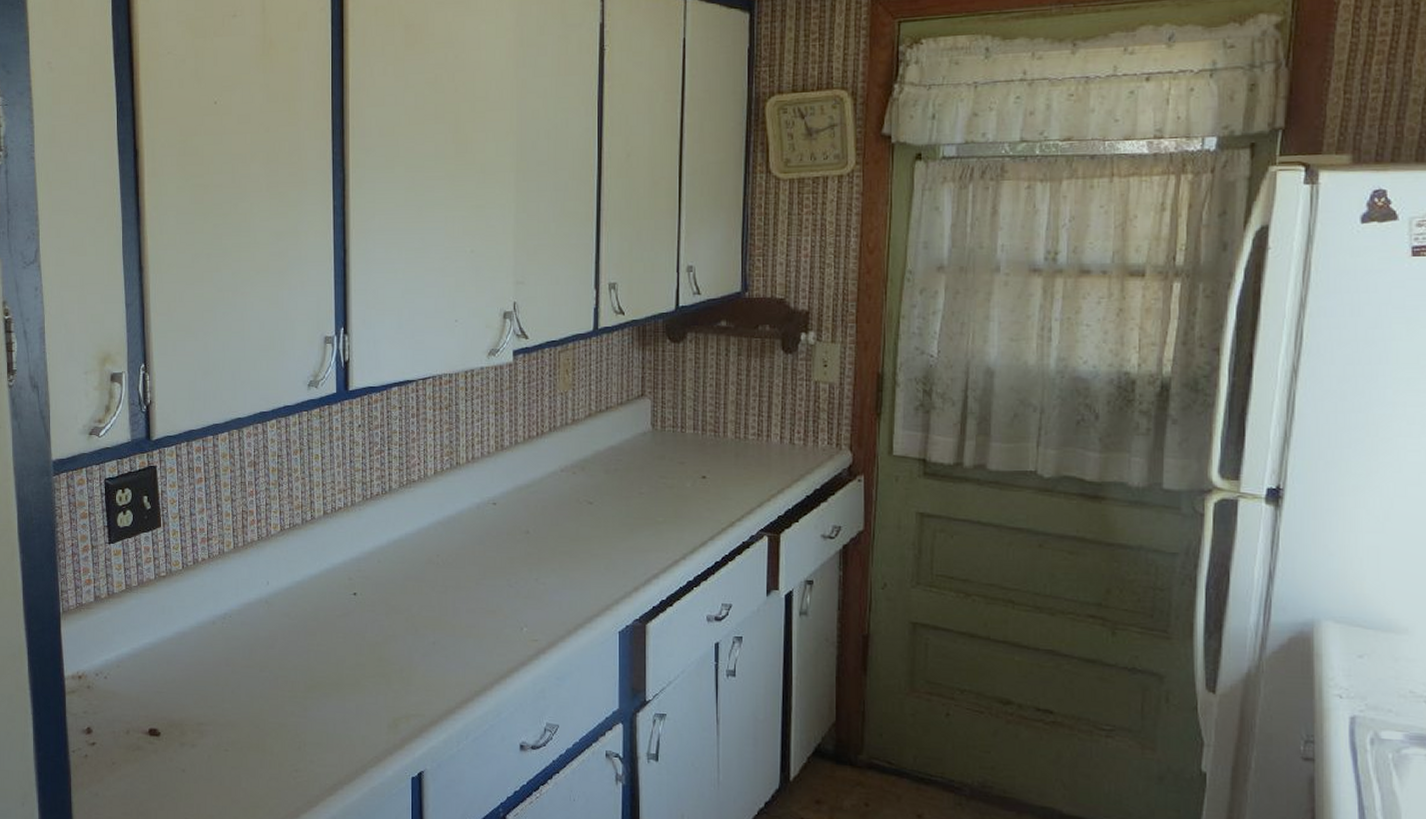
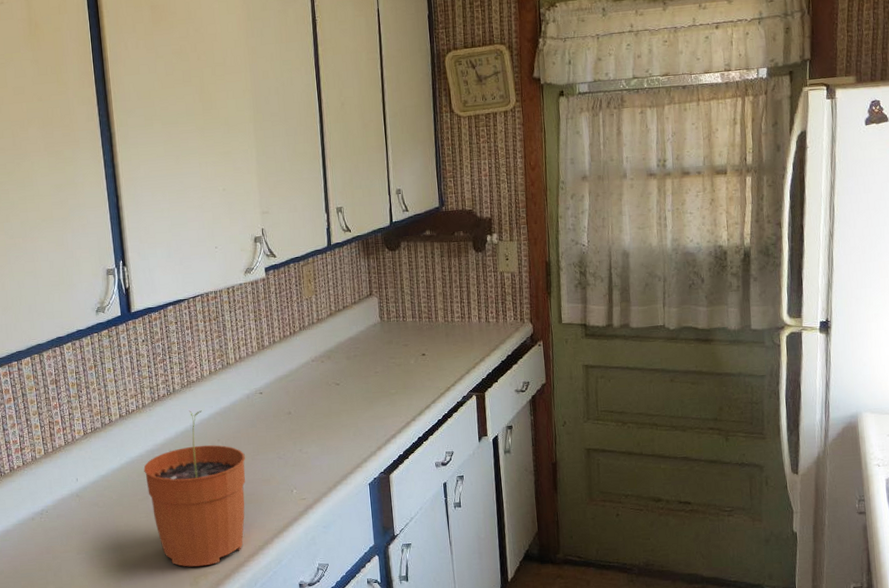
plant pot: none [346,515,468,706] -> present [143,410,246,567]

